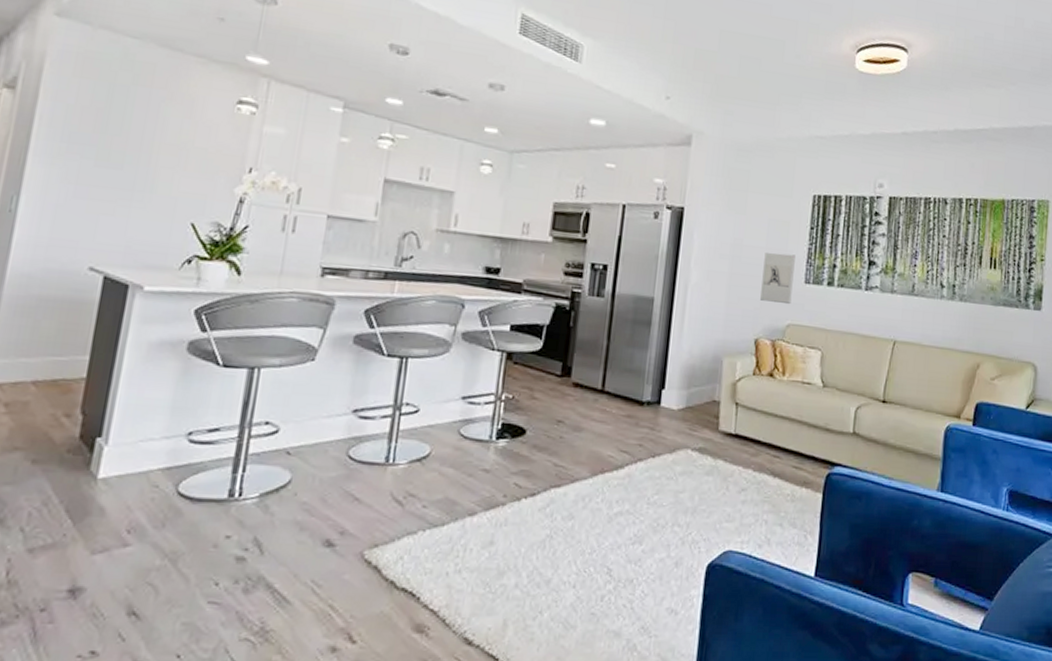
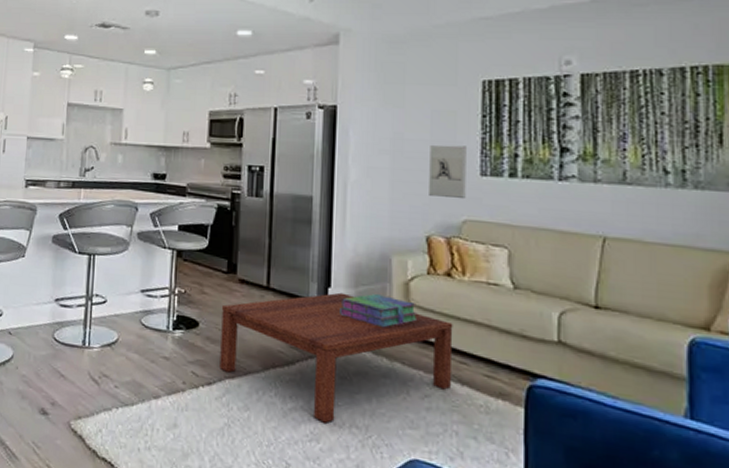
coffee table: none [545,394,771,524] -> present [219,292,453,423]
stack of books: none [671,395,742,428] -> present [340,294,418,328]

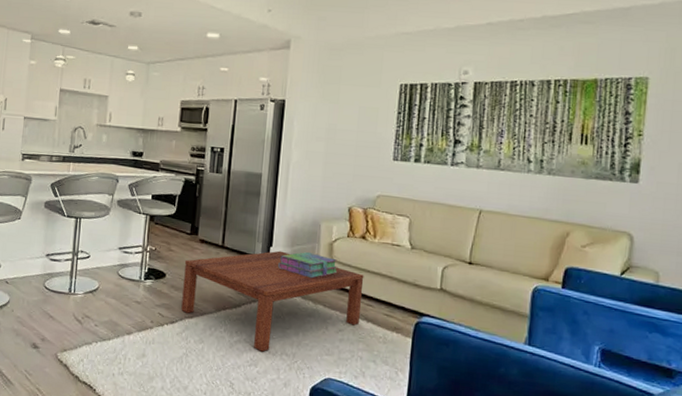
wall sculpture: present [429,145,466,200] -> none [353,135,384,179]

